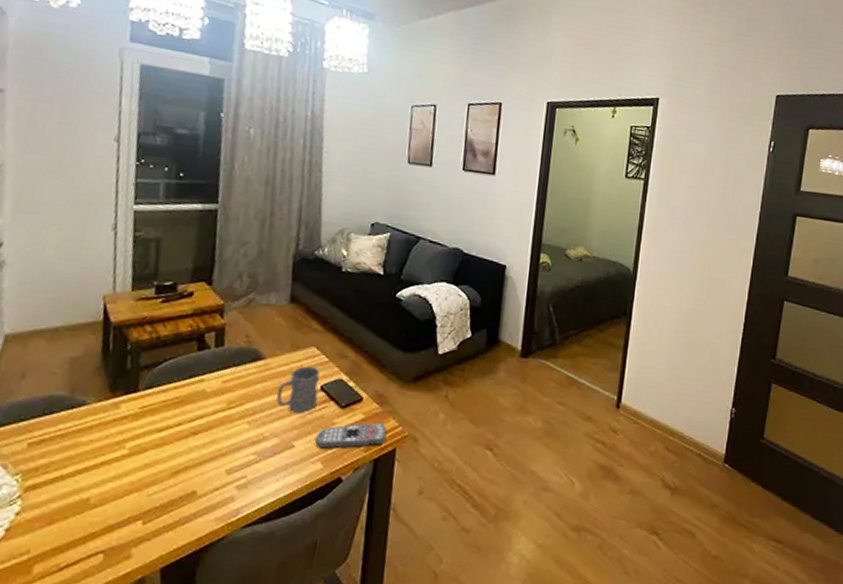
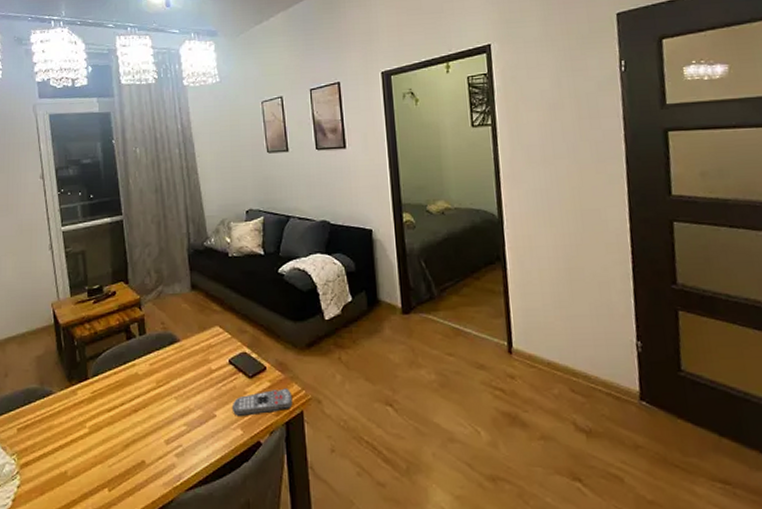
mug: present [276,366,320,413] -> none [194,343,228,385]

